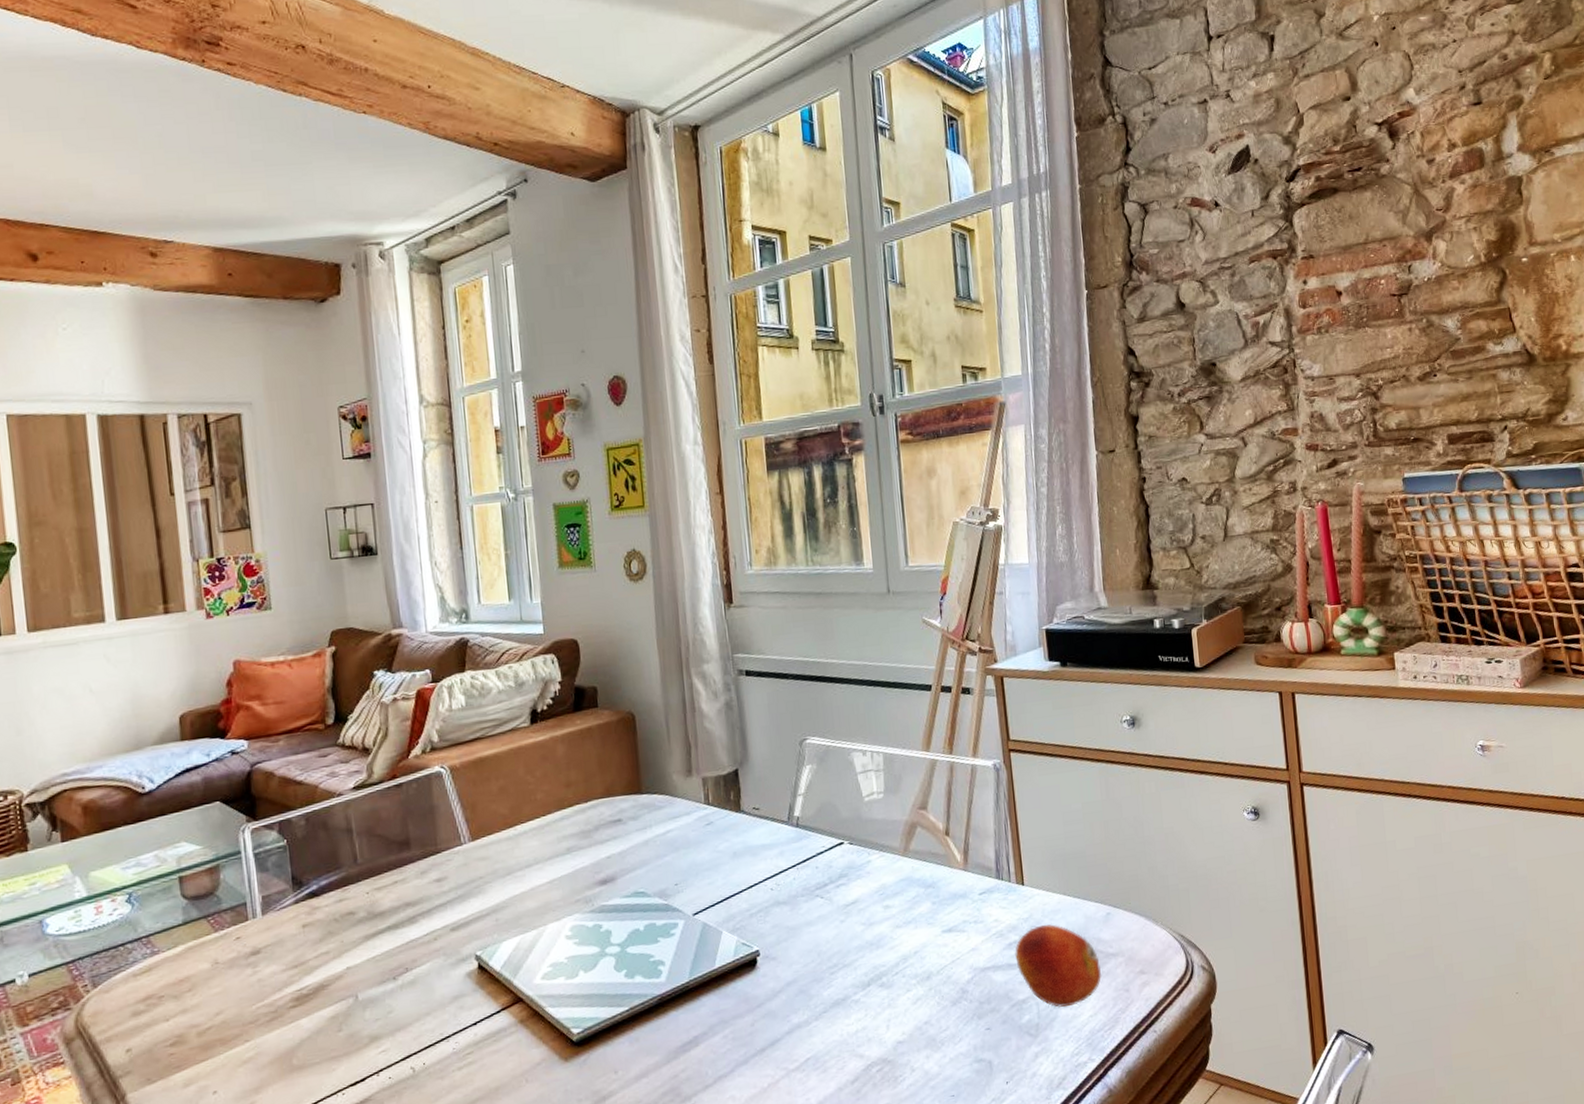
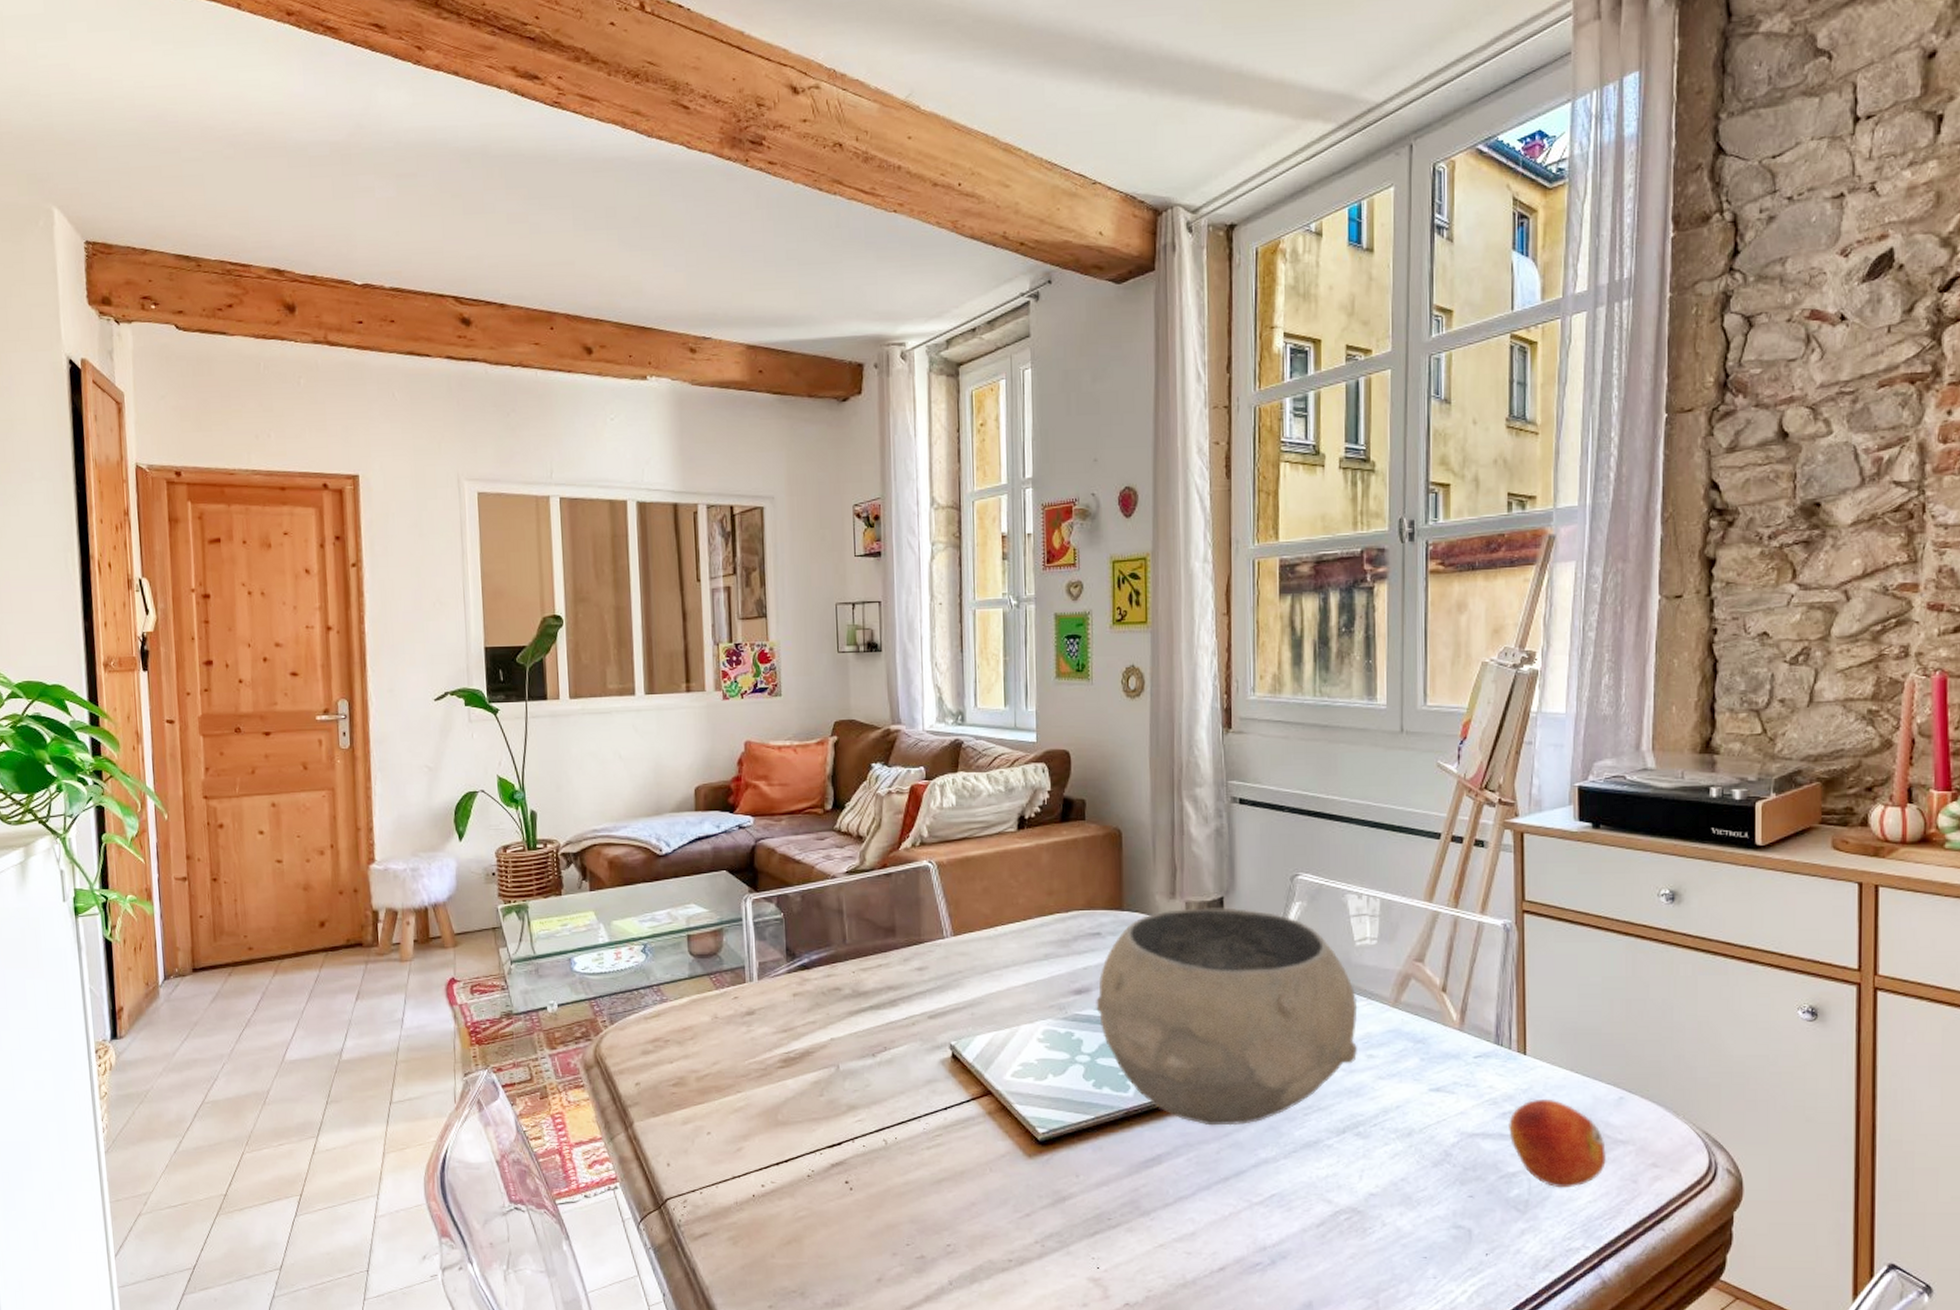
ceramic bowl: none [621,778,875,999] -> present [1096,907,1358,1126]

